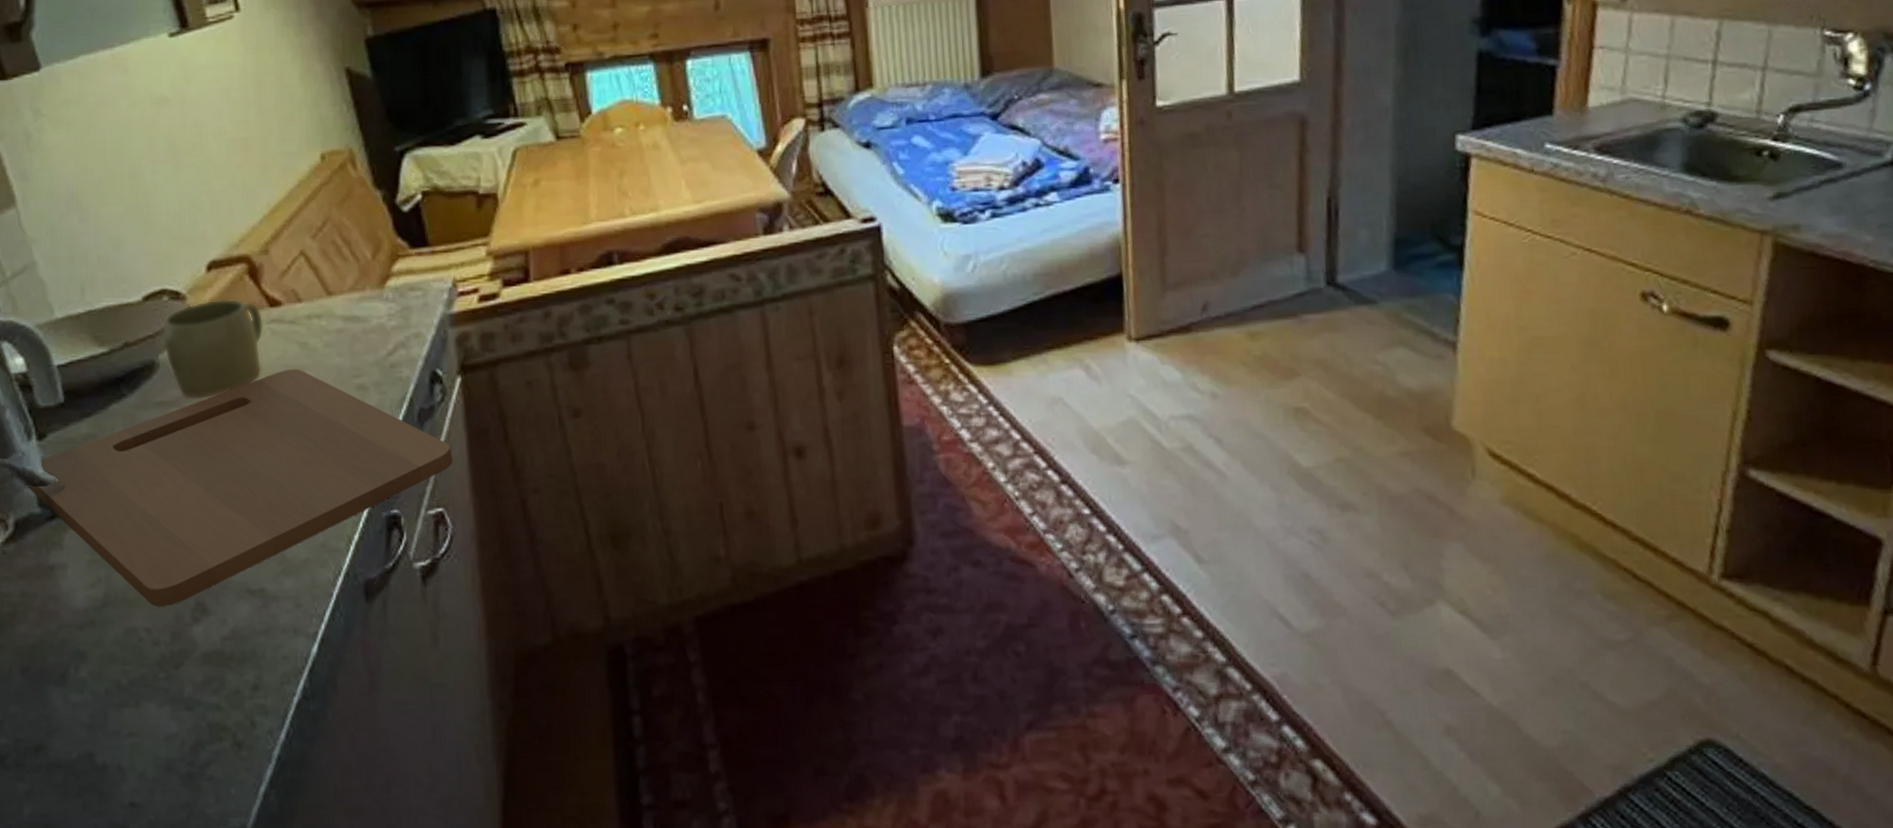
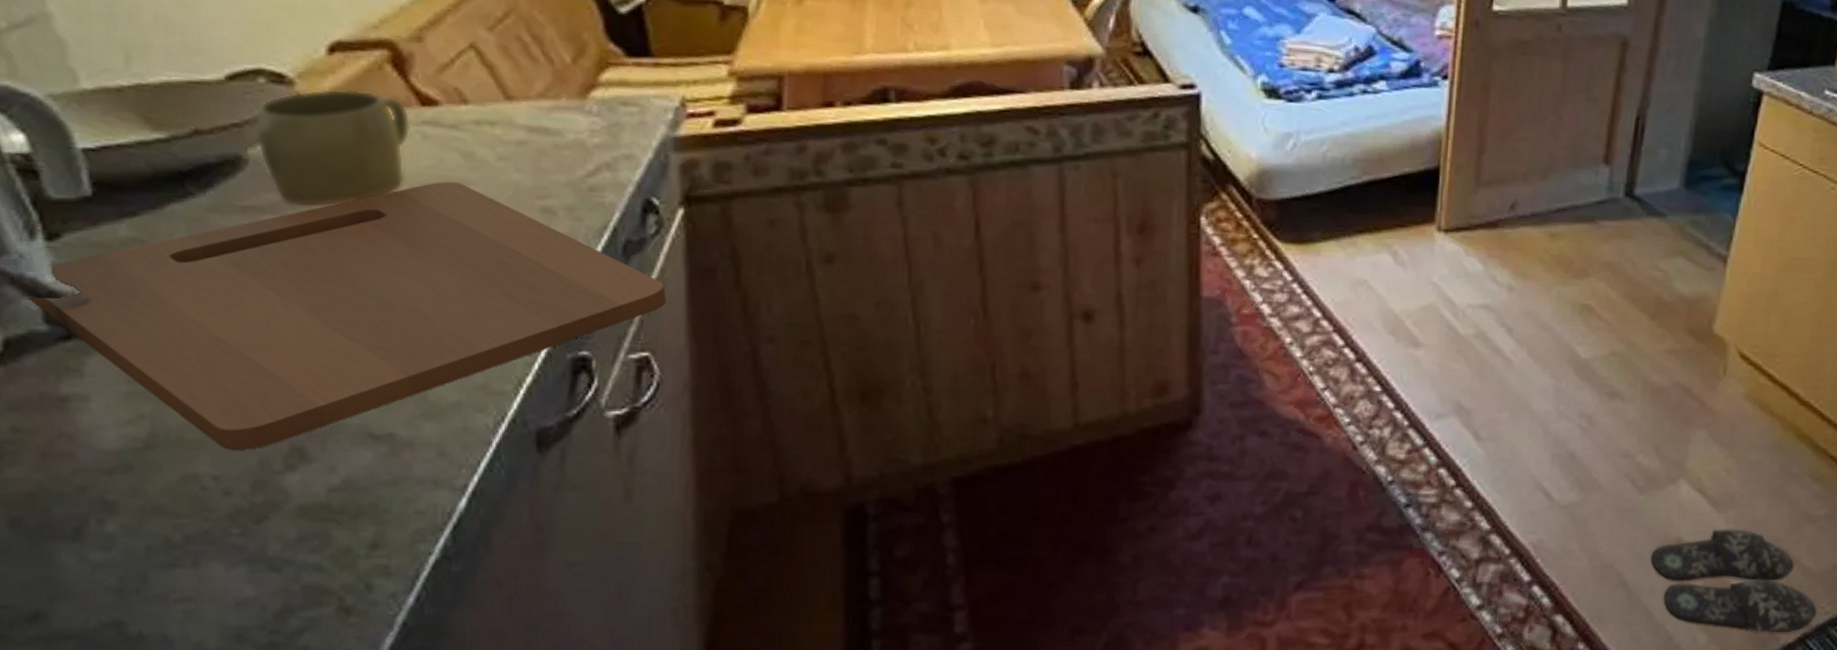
slippers: none [1416,658,1635,784] -> present [1650,529,1816,633]

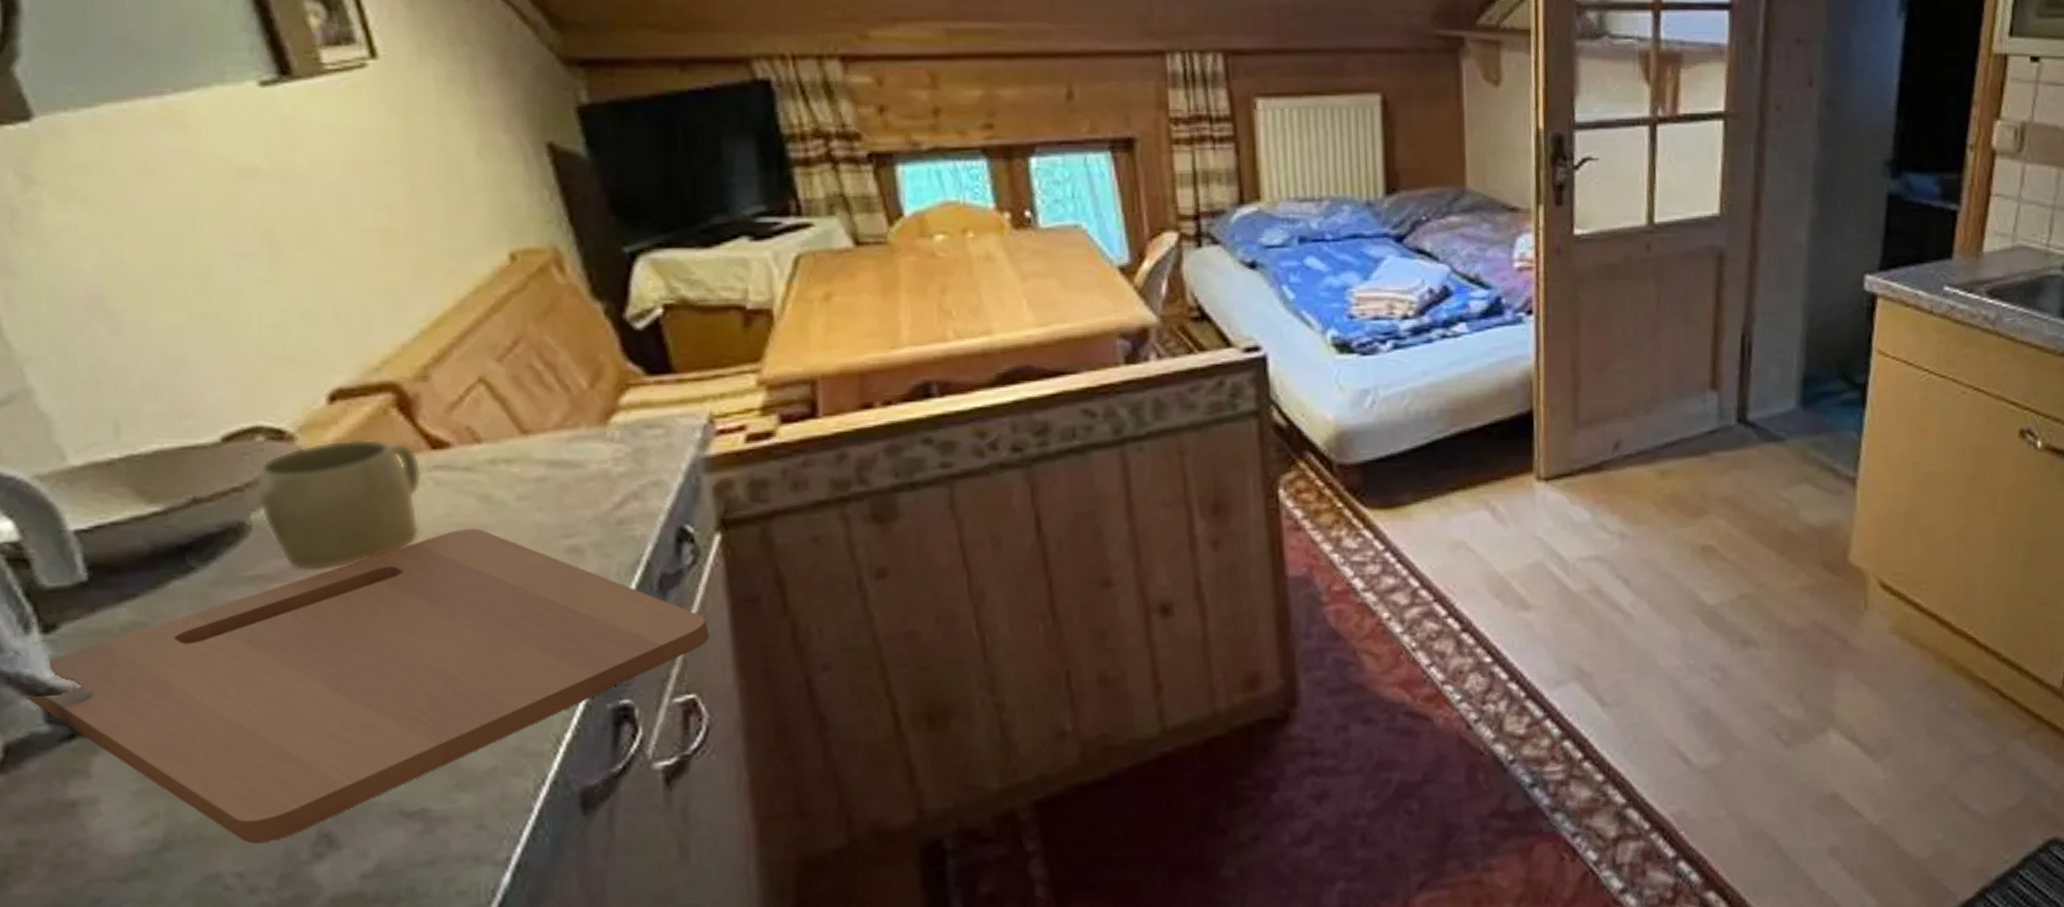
slippers: present [1650,529,1816,633] -> none [1805,778,1993,890]

